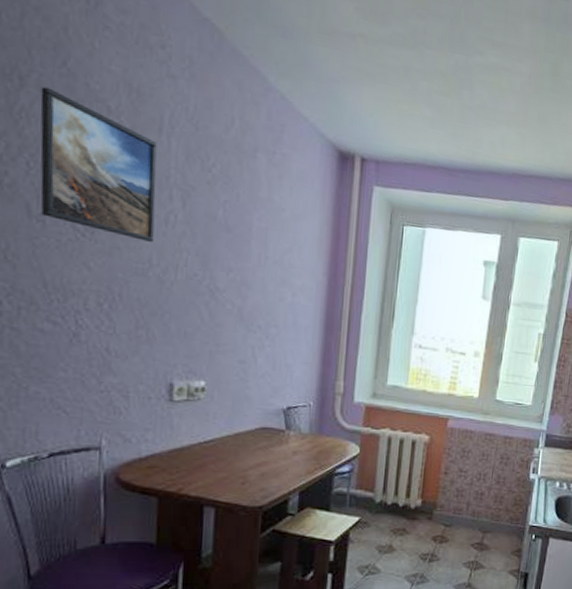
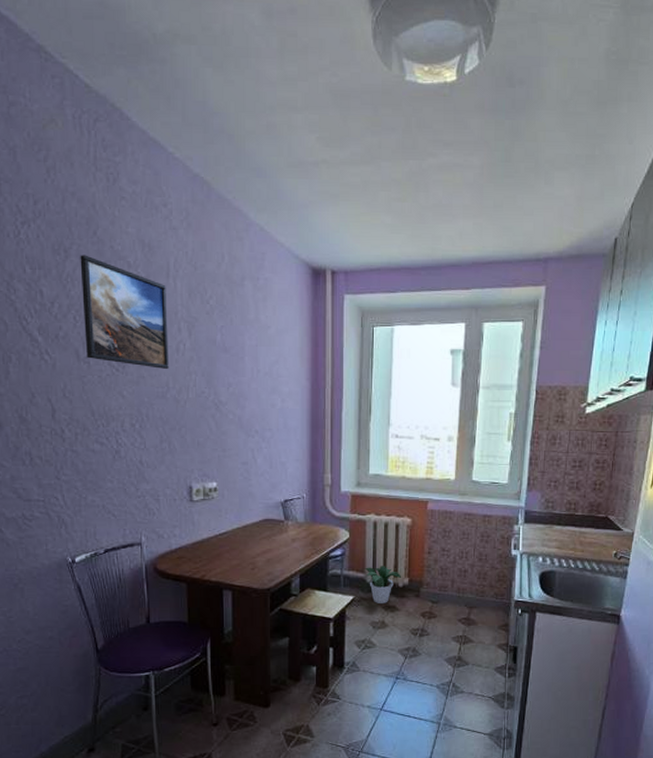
potted plant: none [375,485,415,526] -> present [365,566,402,603]

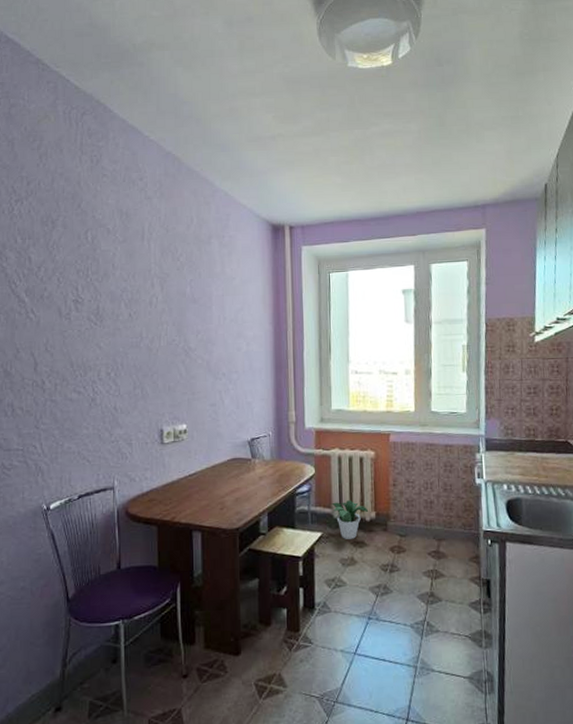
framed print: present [80,255,169,369] -> none [65,224,143,321]

